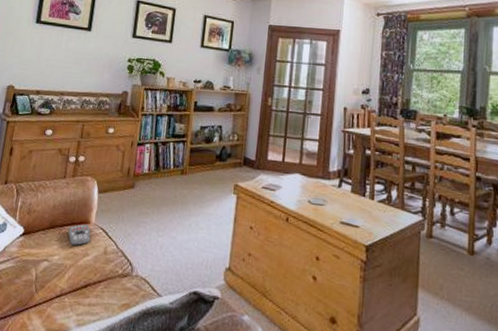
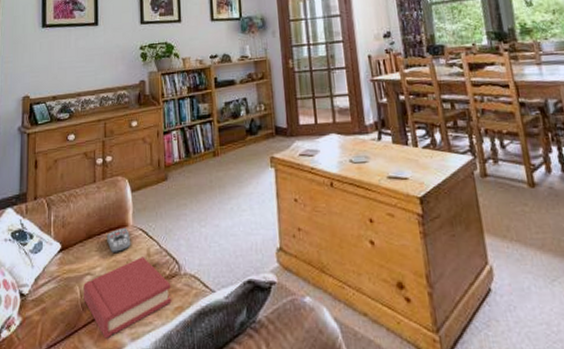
hardback book: none [38,253,122,321] -> present [83,257,172,339]

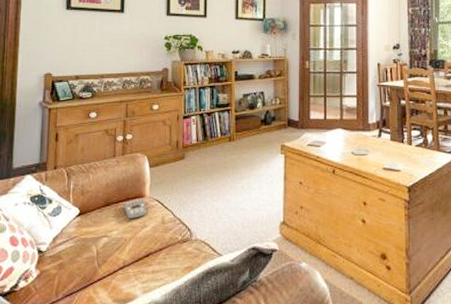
hardback book: present [83,257,172,339] -> none [99,224,183,291]

